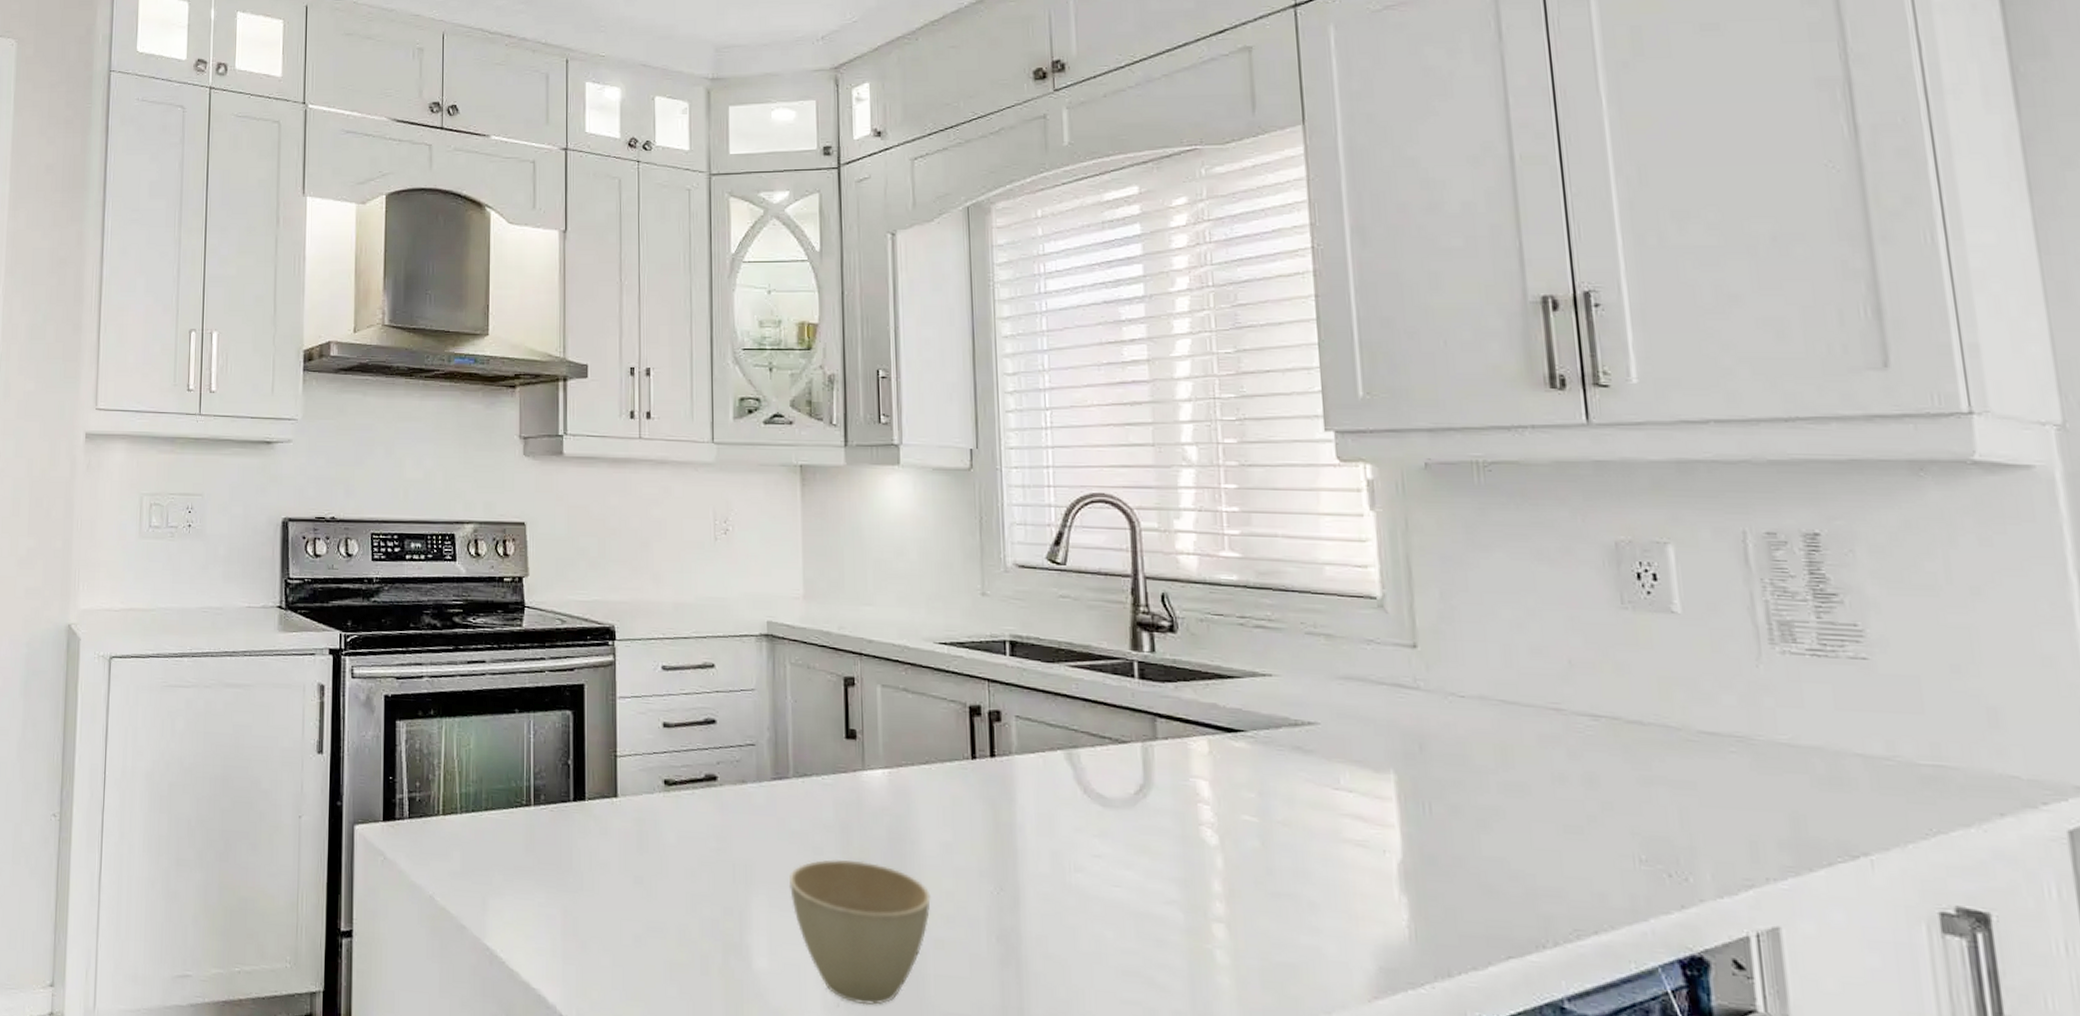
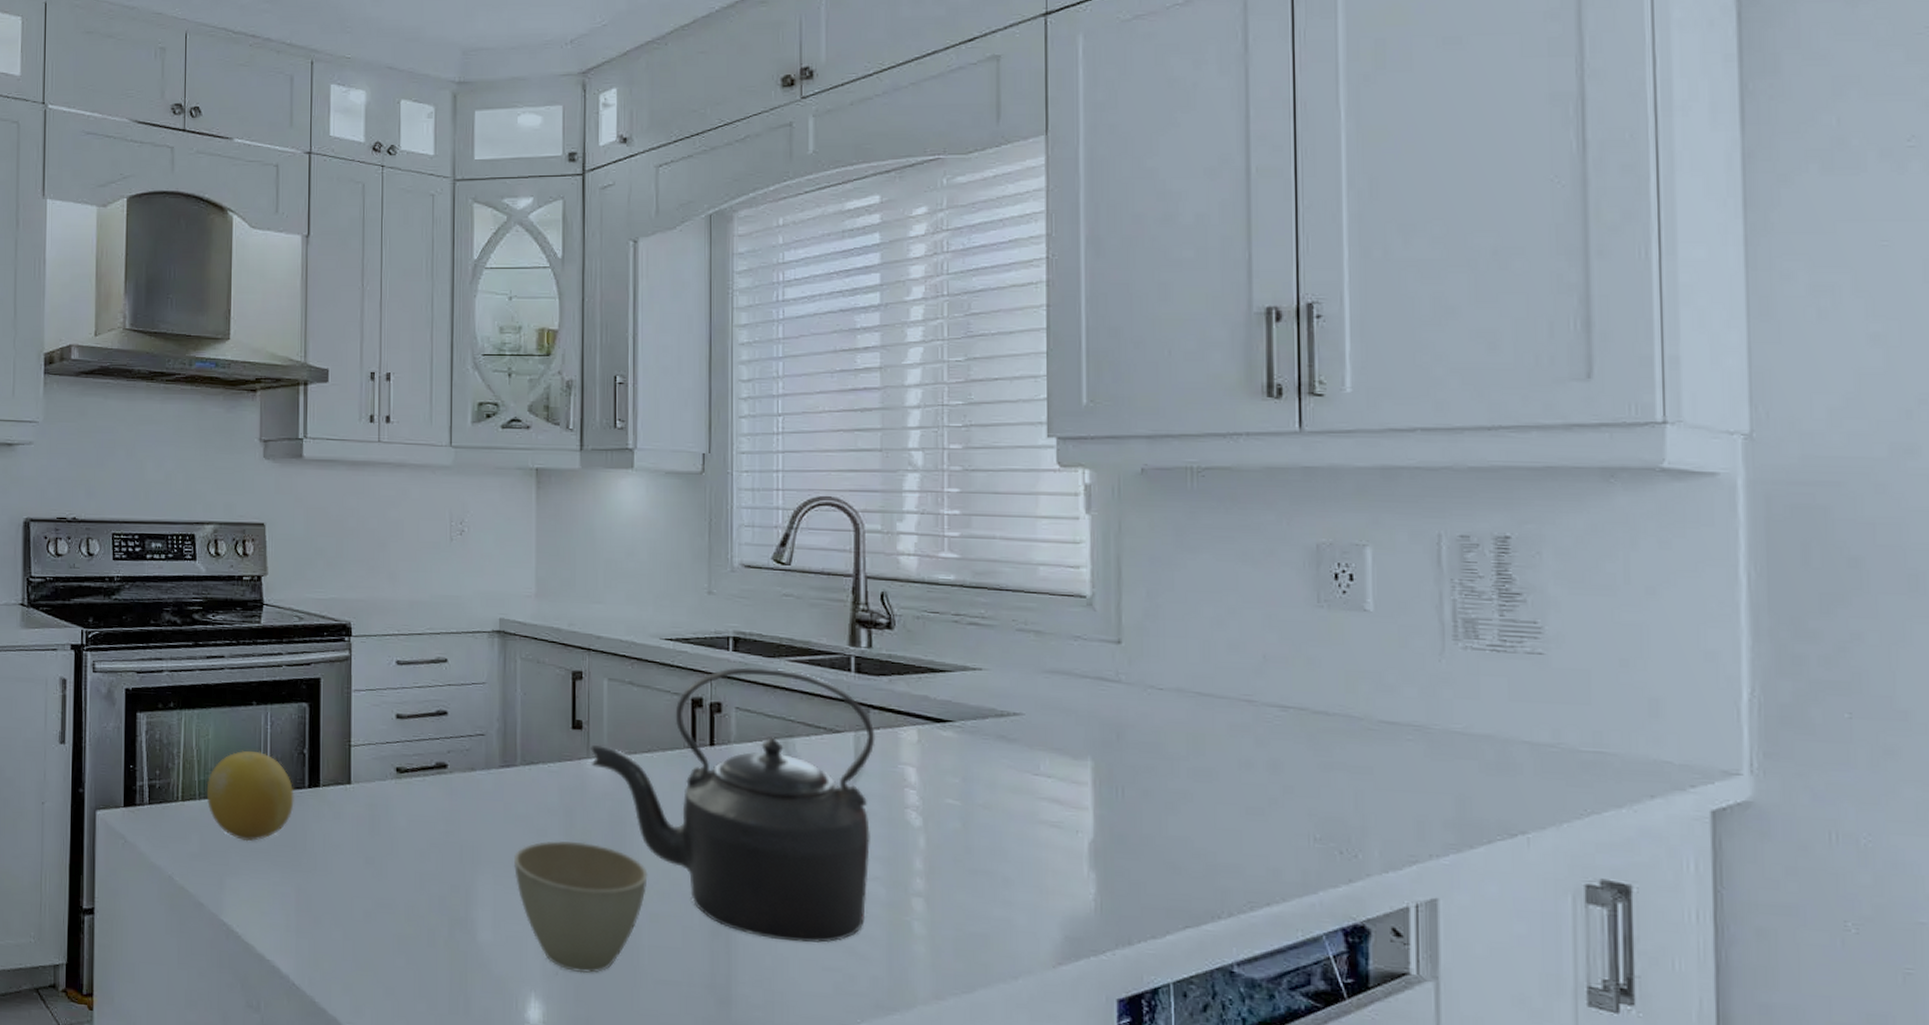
fruit: none [468,761,559,859] -> present [206,750,294,842]
kettle: none [866,673,1165,973] -> present [591,667,875,943]

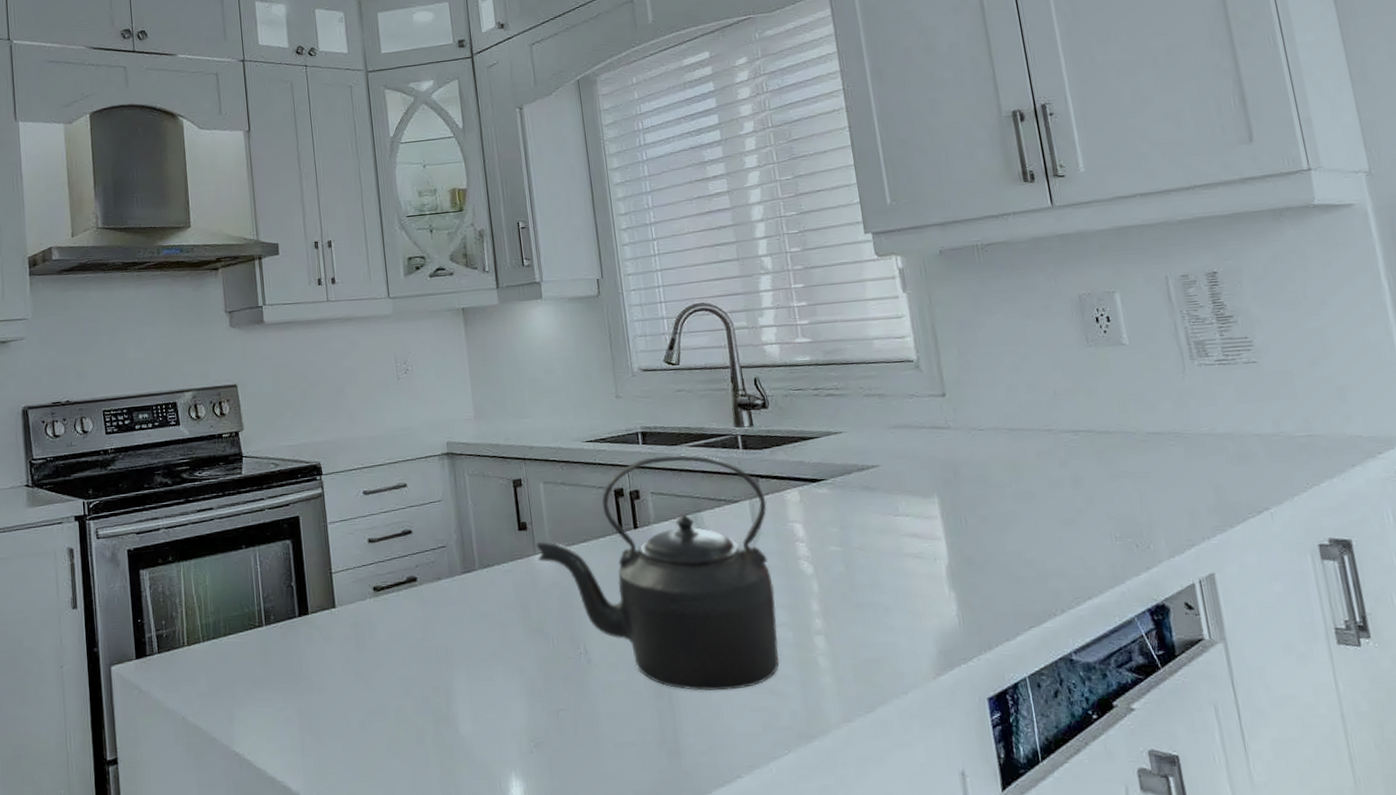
fruit: present [206,750,294,842] -> none [208,589,288,674]
cup: present [514,841,648,974] -> none [483,629,598,748]

